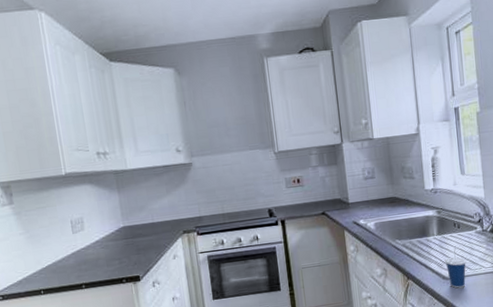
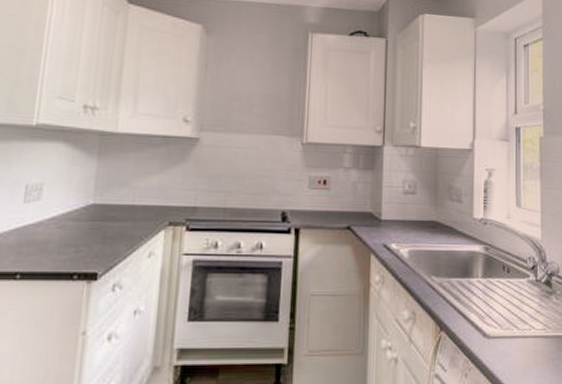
cup: present [445,248,466,288] -> none [488,298,513,352]

